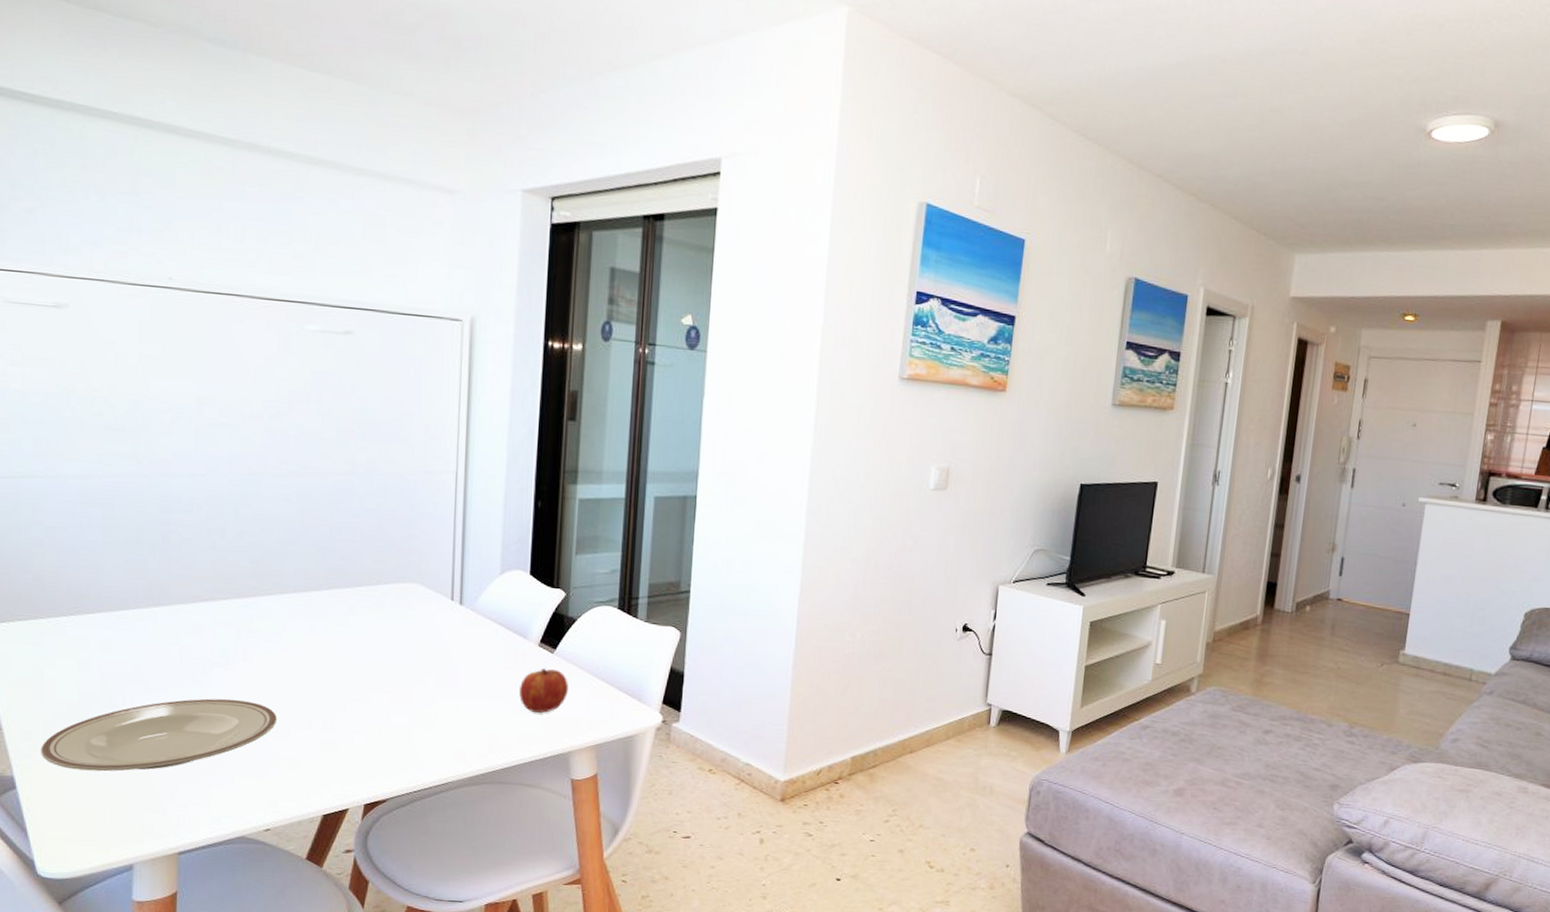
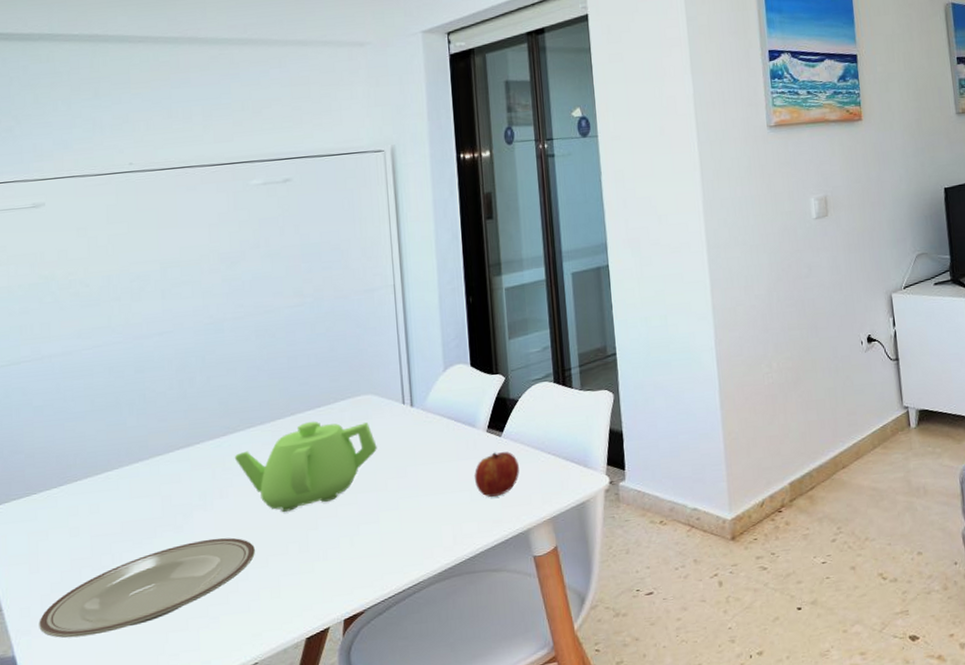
teapot: none [262,599,418,687] -> present [234,421,377,512]

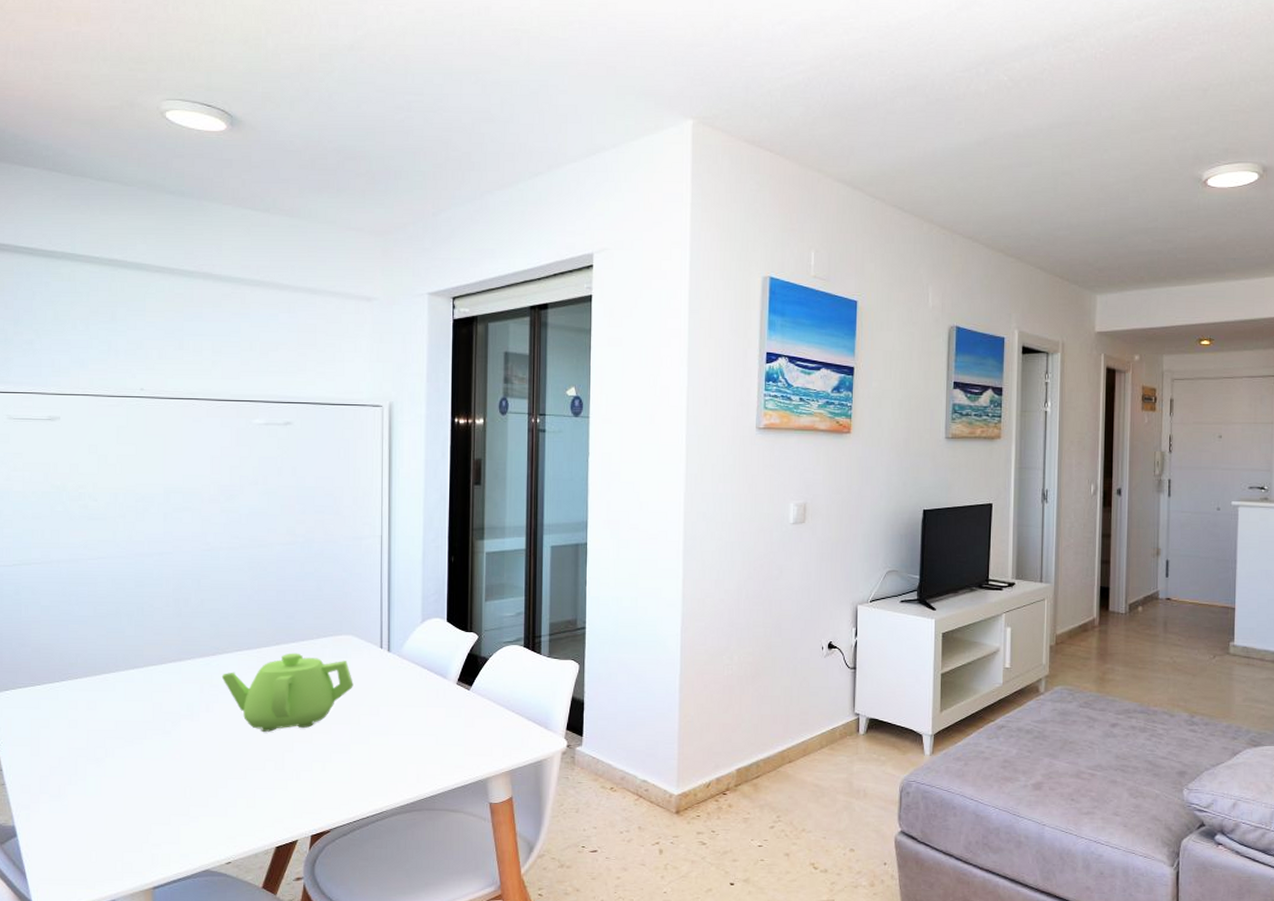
plate: present [39,537,255,638] -> none [37,747,235,818]
fruit: present [474,452,519,497] -> none [441,703,484,744]

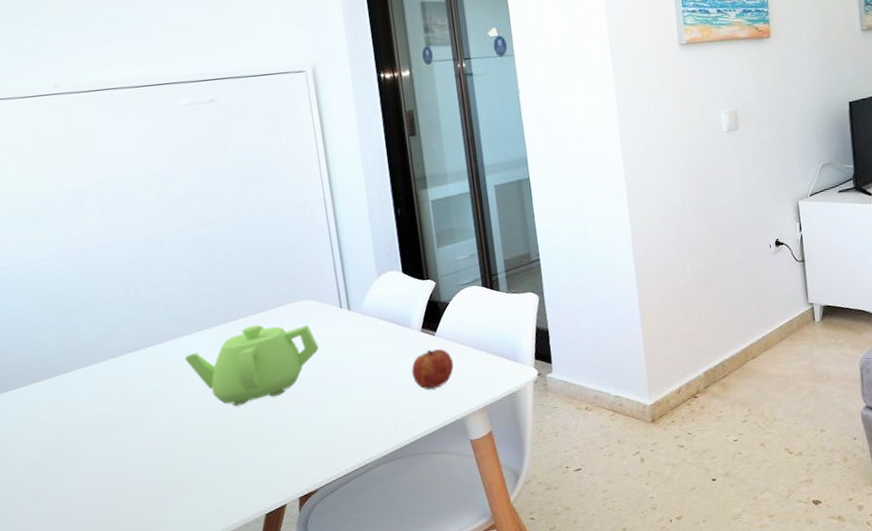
fruit: none [441,703,484,744] -> present [411,349,454,389]

